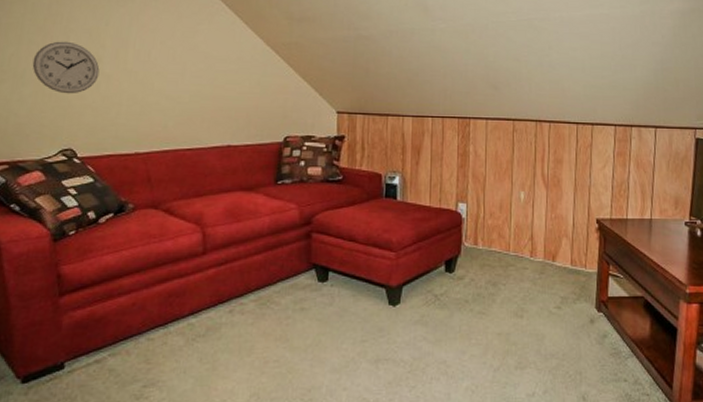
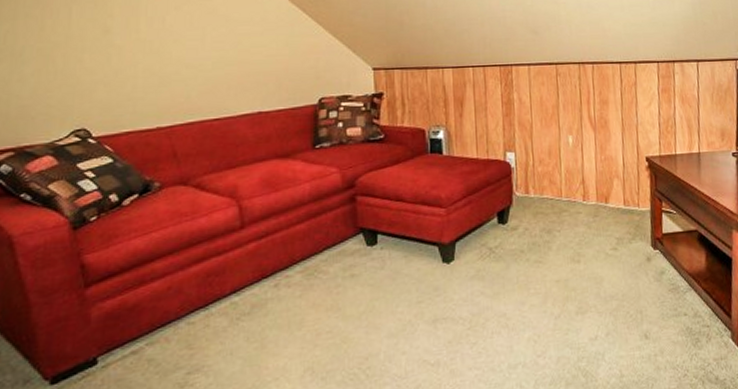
wall clock: present [32,41,100,94] -> none [31,13,109,70]

